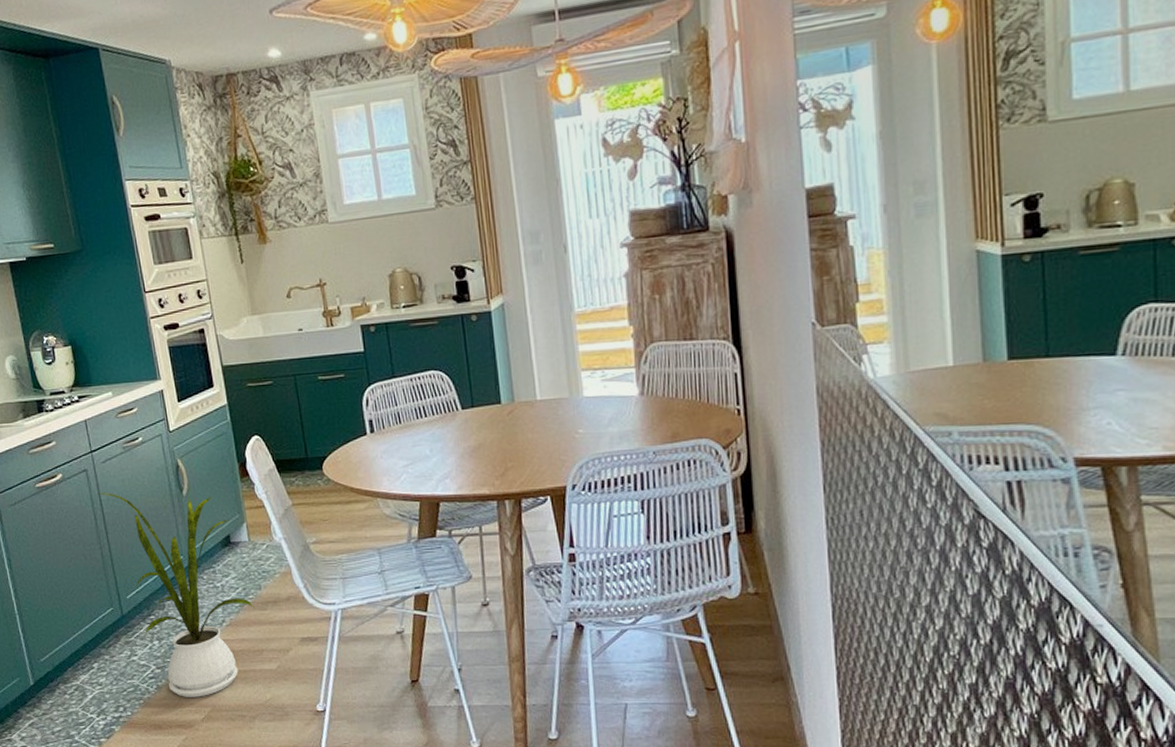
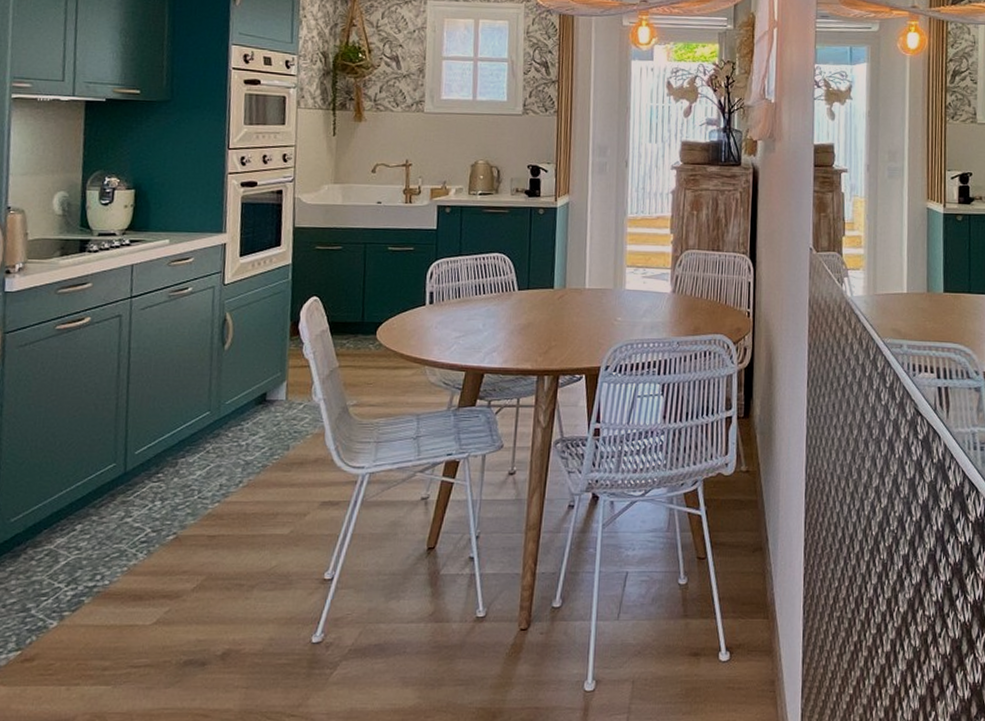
house plant: present [97,492,255,697] -> none [127,339,278,564]

